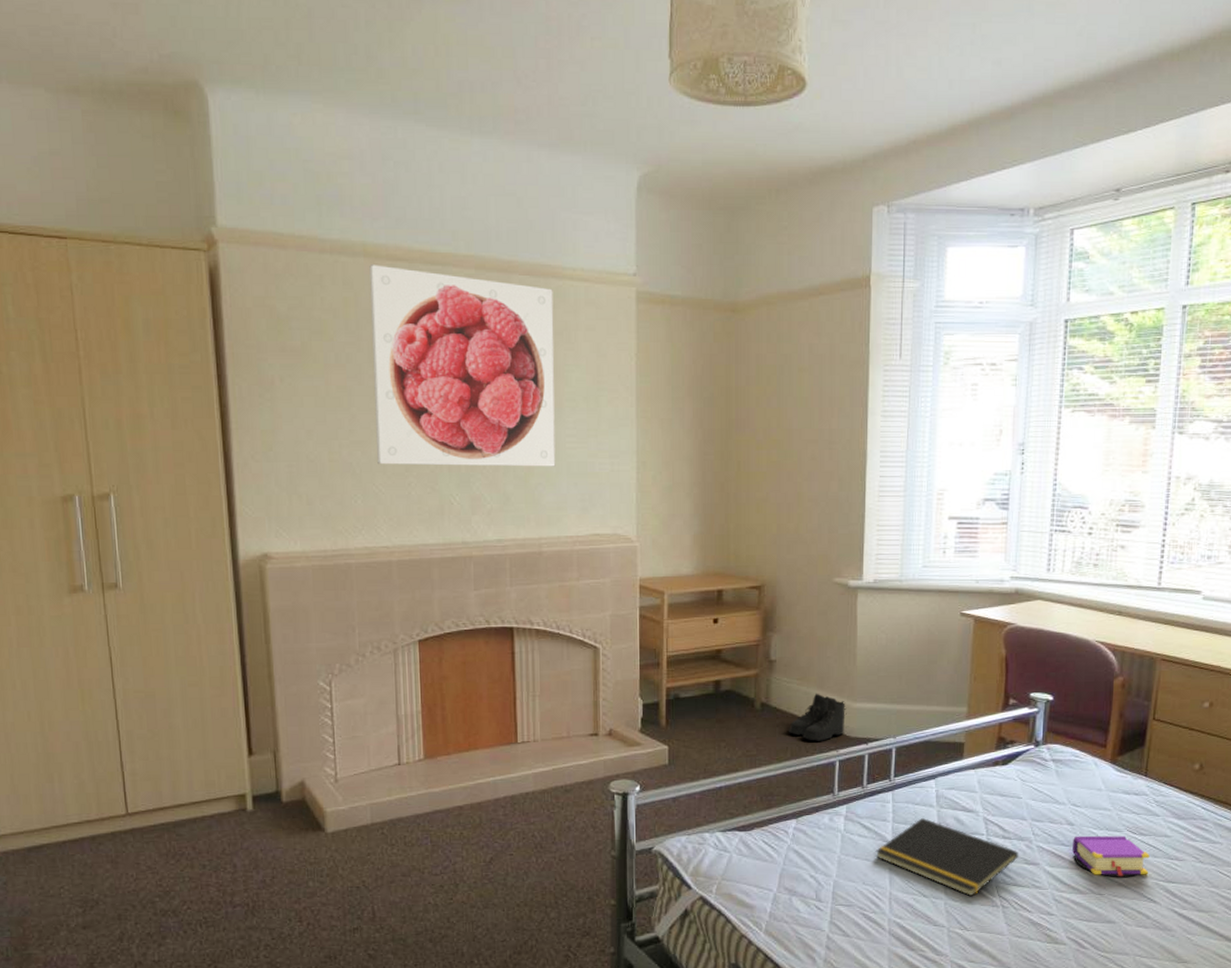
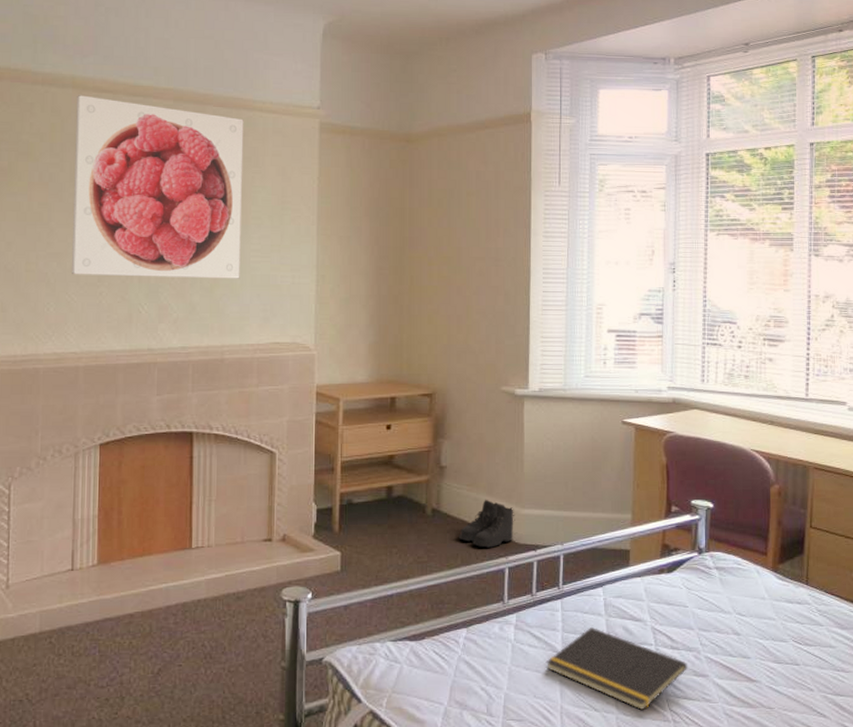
book: present [1072,835,1150,878] -> none [740,646,817,691]

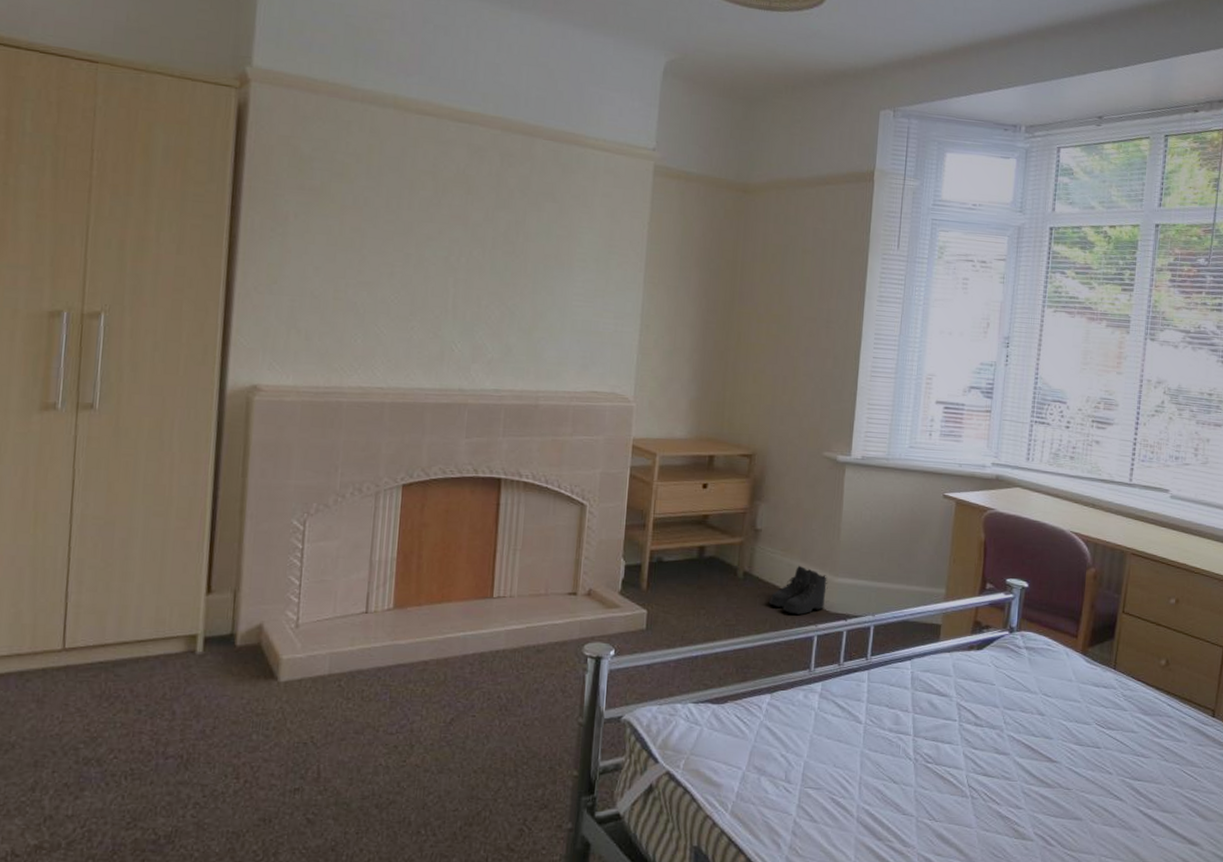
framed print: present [72,95,244,279] -> none [382,116,575,323]
notepad: present [545,627,689,711] -> none [848,700,991,786]

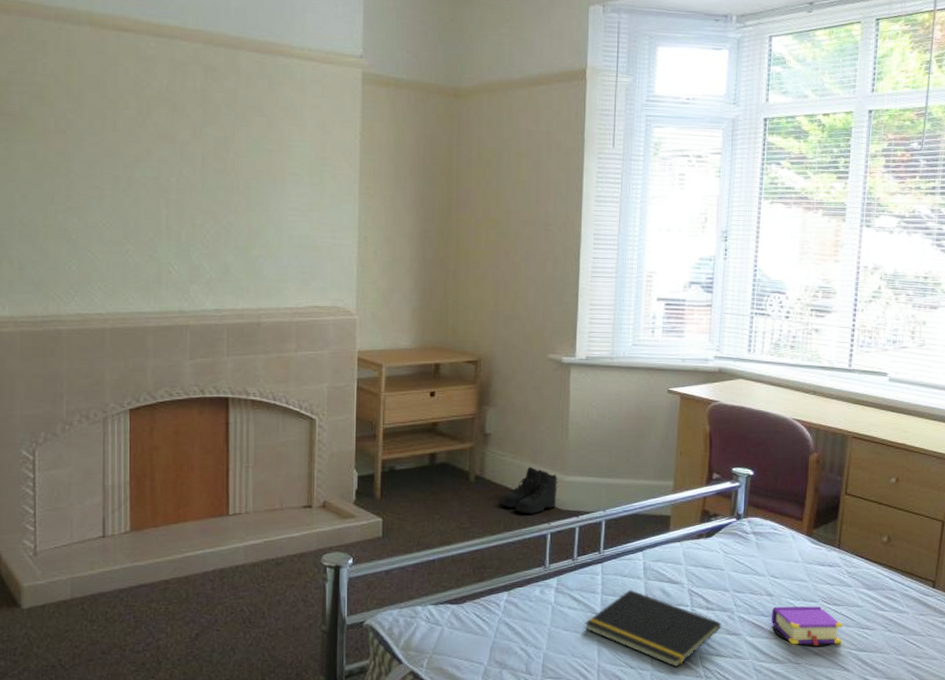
notepad: none [848,700,991,786] -> present [584,590,722,668]
book: none [1042,727,1117,773] -> present [772,606,843,647]

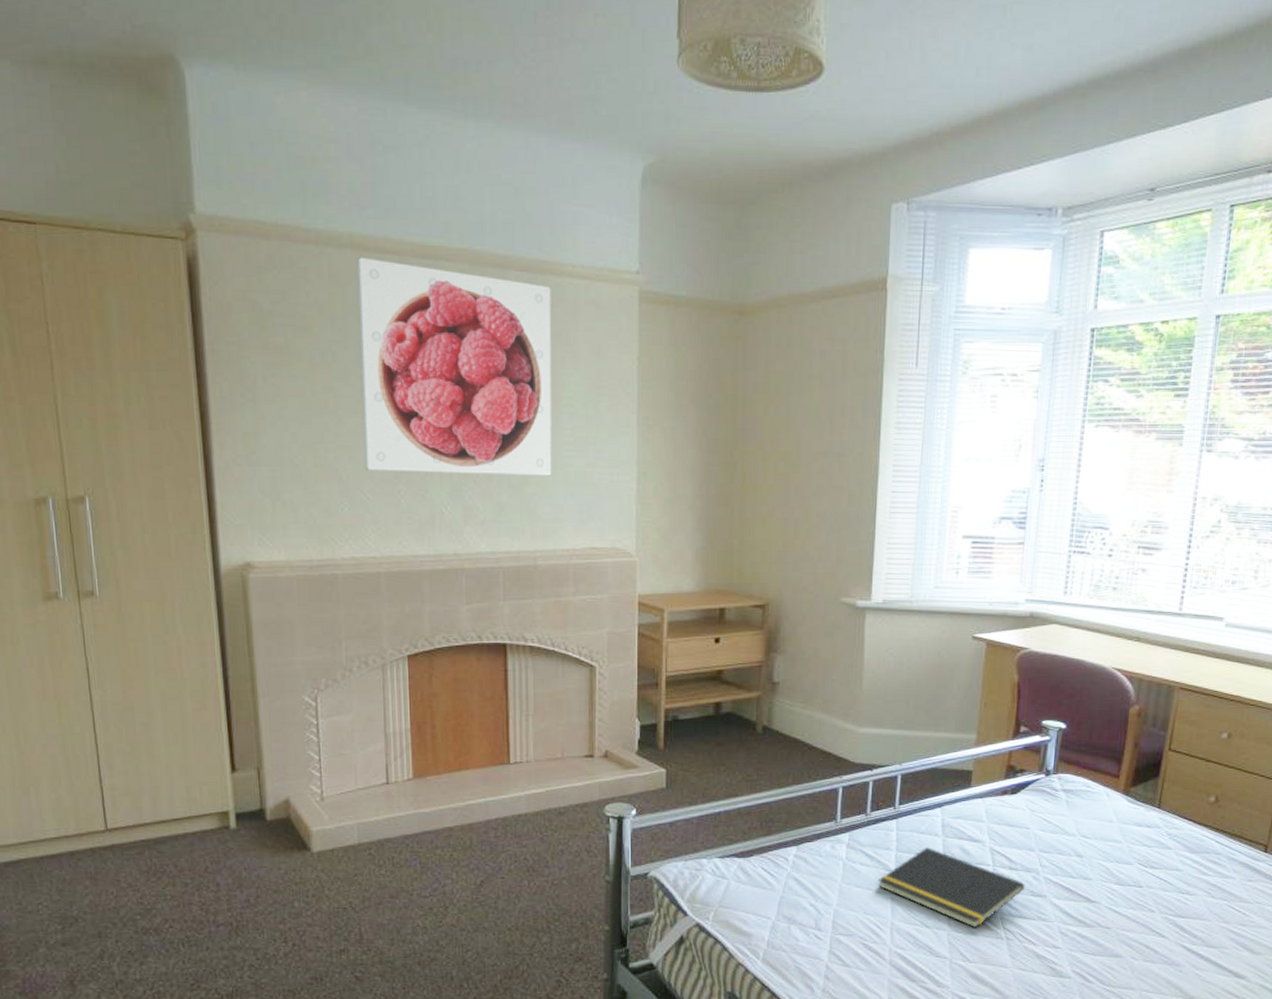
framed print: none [95,34,280,239] -> present [357,257,552,476]
boots: present [502,466,559,514] -> none [791,717,852,767]
book: present [772,606,843,647] -> none [1081,868,1160,912]

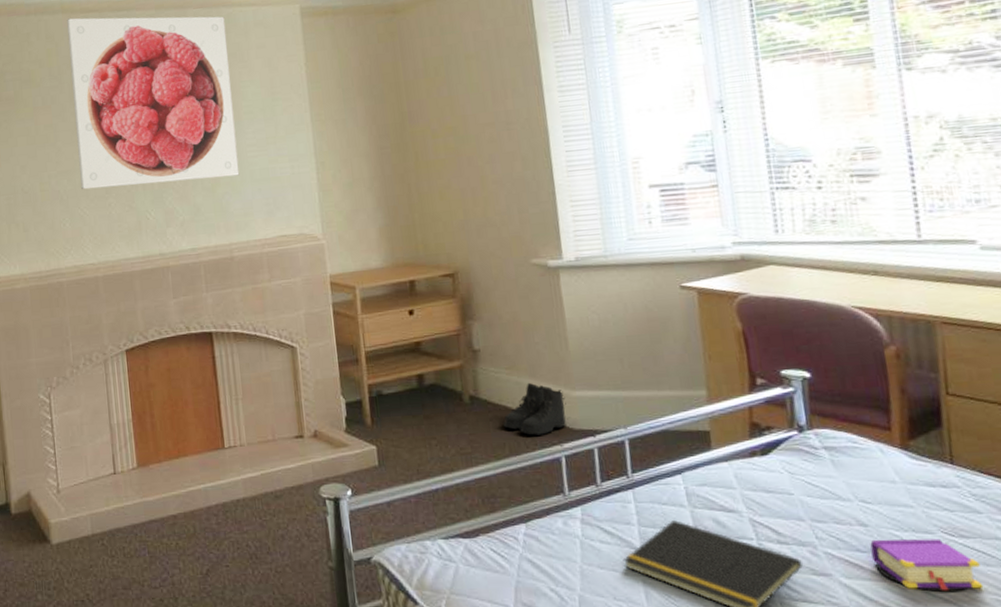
boots: none [791,717,852,767] -> present [504,382,566,436]
book: none [1081,868,1160,912] -> present [870,538,984,593]

